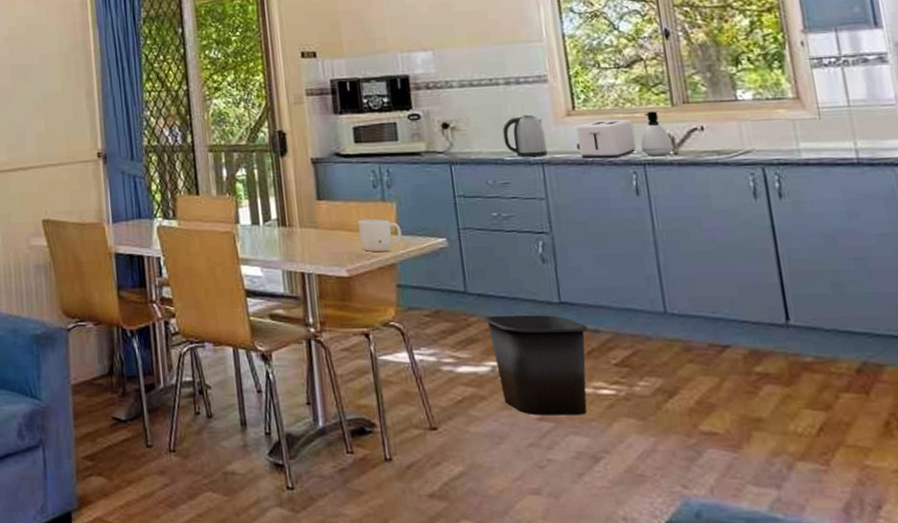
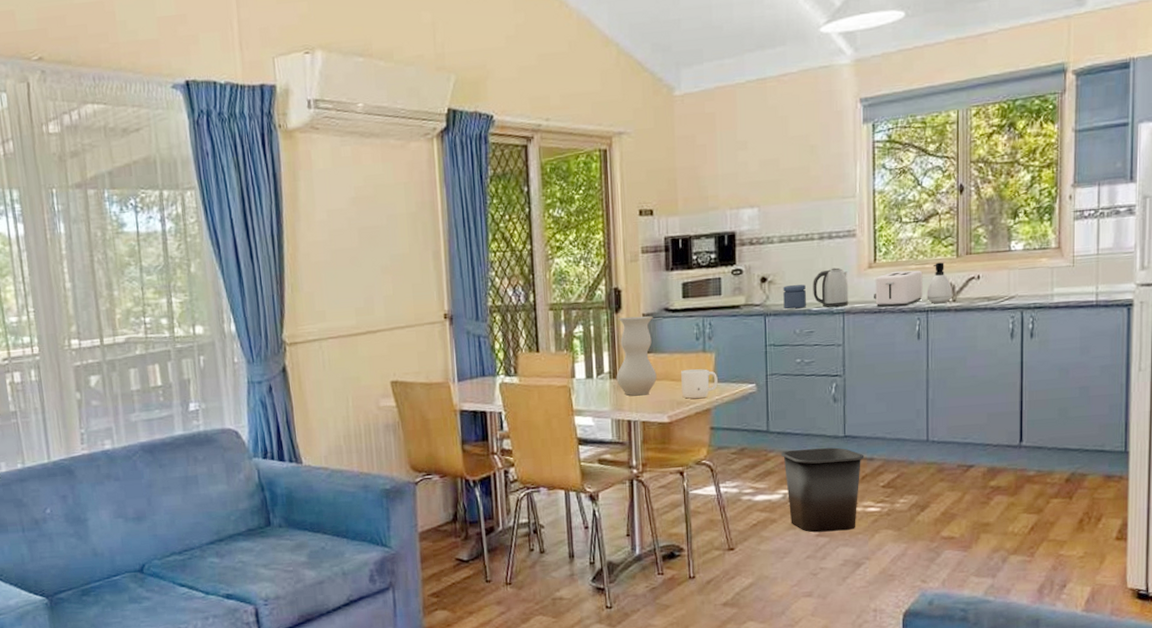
vase: none [284,160,331,246] -> present [616,316,657,396]
jar: none [468,132,498,158] -> present [783,284,806,310]

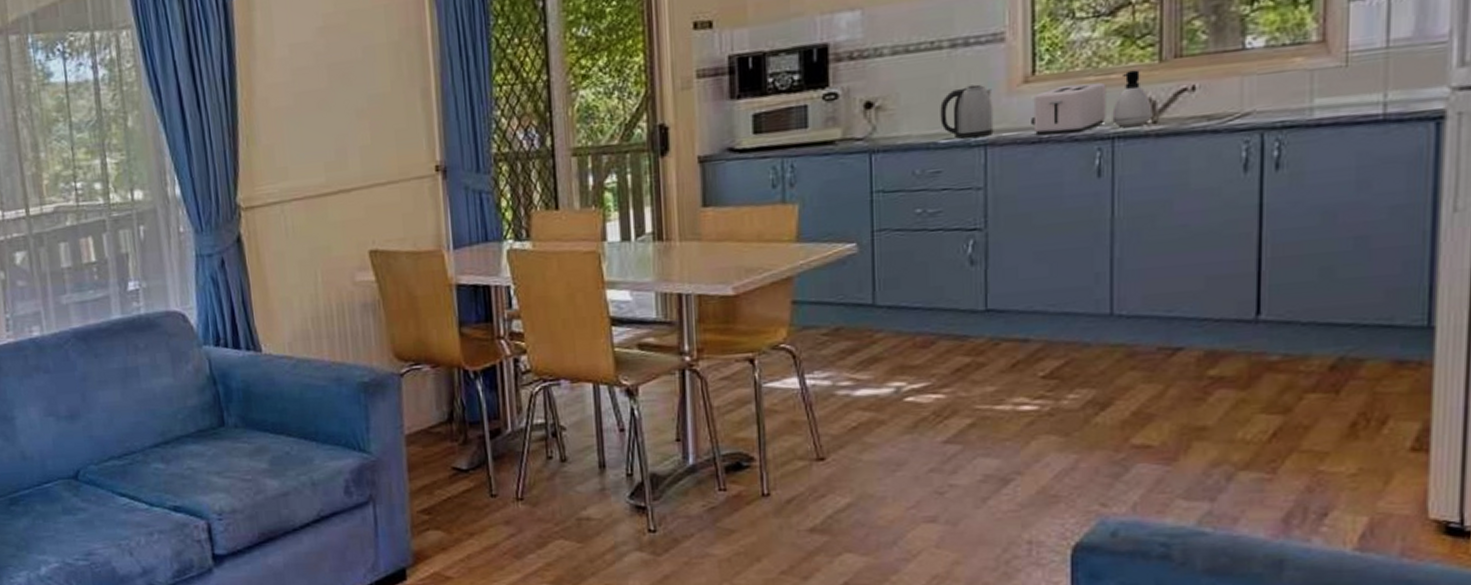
vase: present [616,316,657,396] -> none [662,159,718,263]
mug: present [681,368,718,399] -> none [751,225,803,265]
waste bin: present [781,447,865,533] -> none [892,325,1016,438]
jar: present [783,284,806,310] -> none [897,109,930,144]

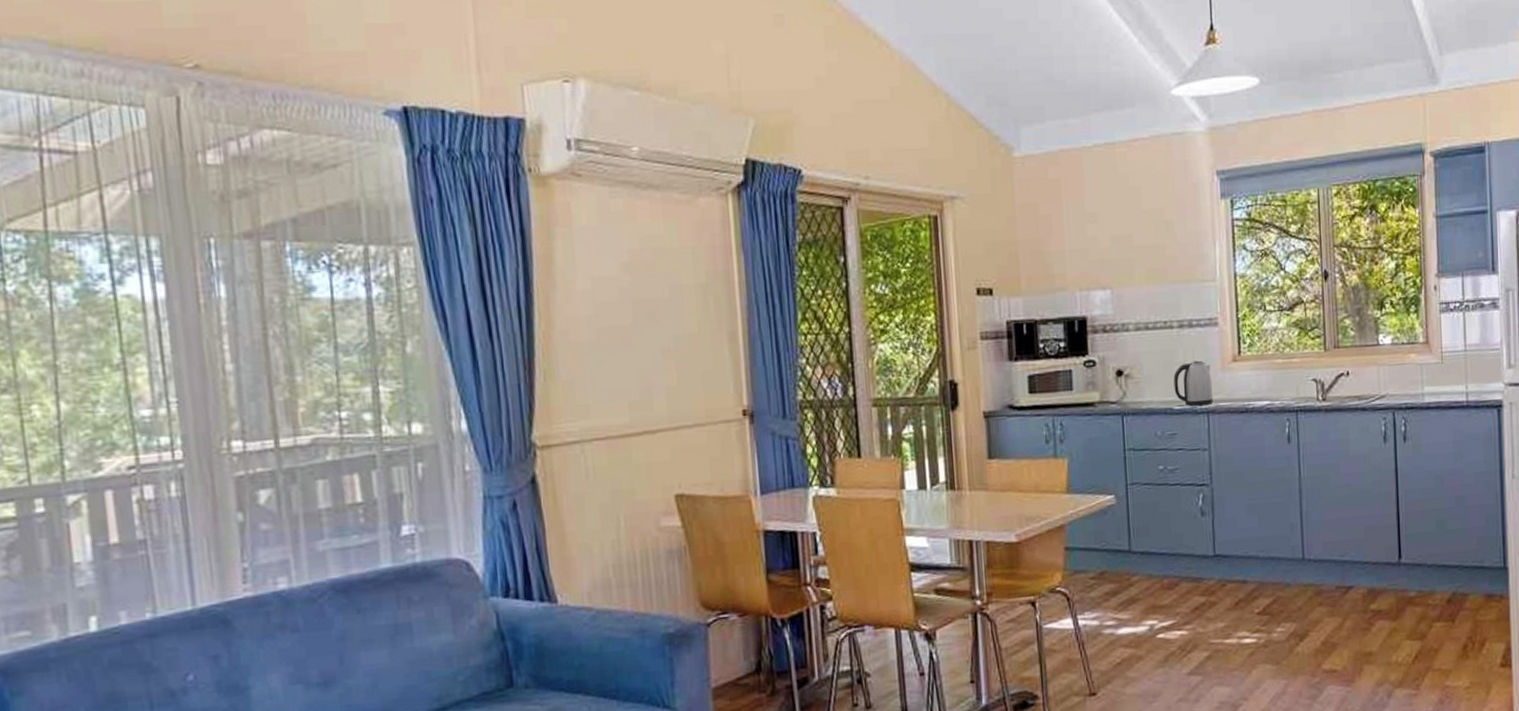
toaster: present [1031,82,1106,136] -> none [1240,364,1292,407]
soap dispenser: present [1112,70,1153,128] -> none [1295,356,1323,403]

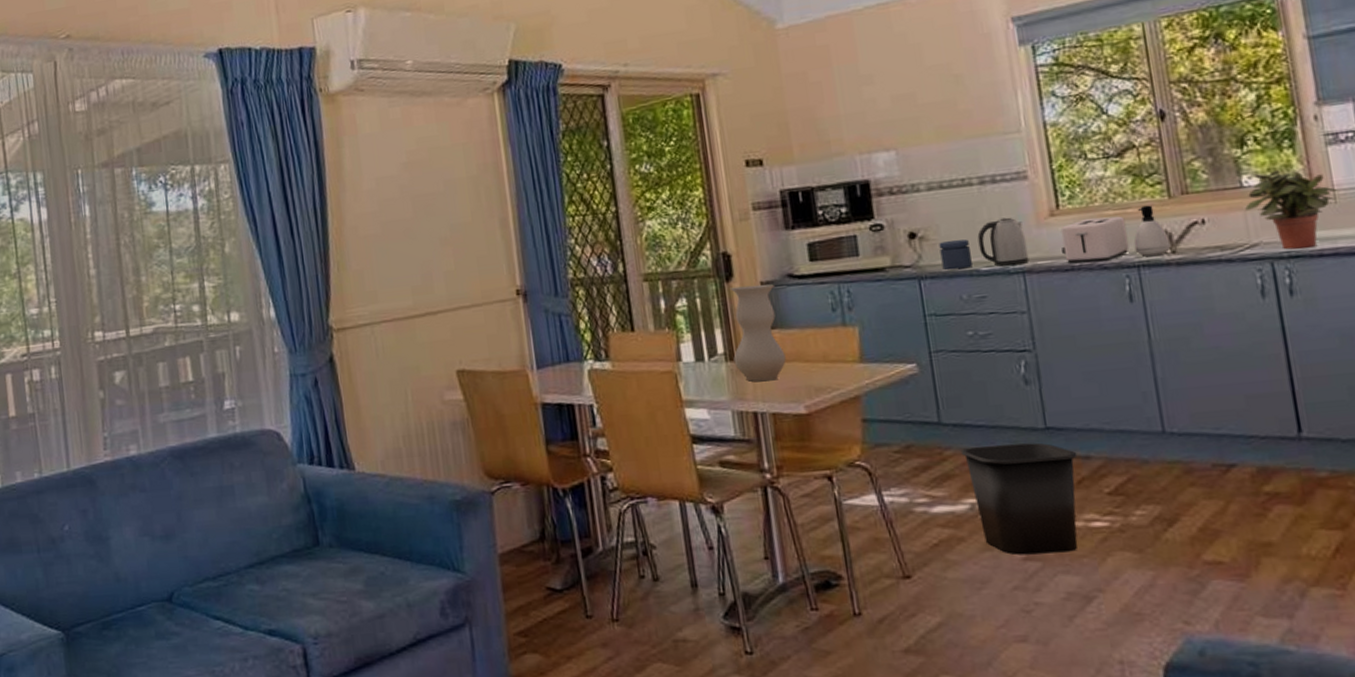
vase: none [954,414,1002,511] -> present [730,284,786,382]
jar: none [1141,379,1167,408] -> present [939,239,972,271]
waste bin: none [1145,568,1237,670] -> present [960,442,1078,555]
toaster: none [1240,364,1292,407] -> present [1060,216,1130,264]
soap dispenser: none [1295,356,1323,403] -> present [1134,205,1171,257]
potted plant: none [1379,332,1445,402] -> present [1245,170,1338,250]

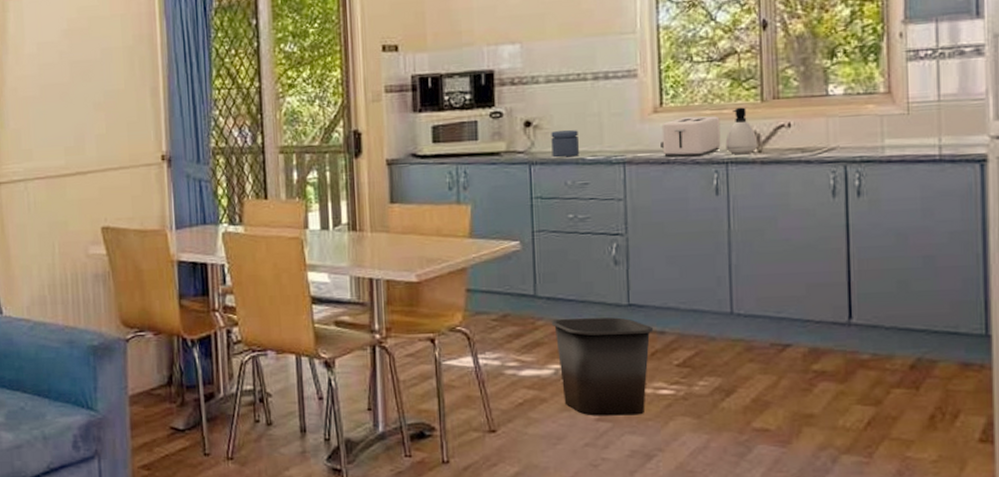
vase: present [730,284,786,382] -> none [355,162,403,251]
kettle: present [977,217,1030,266] -> none [586,111,631,156]
potted plant: present [1245,170,1338,250] -> none [828,81,912,155]

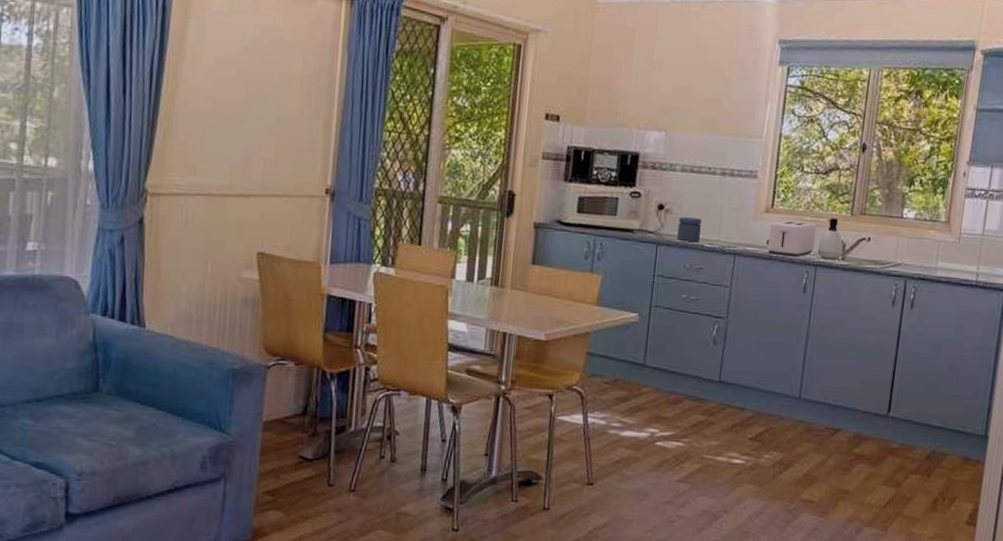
waste bin: present [551,317,654,416] -> none [653,388,737,480]

